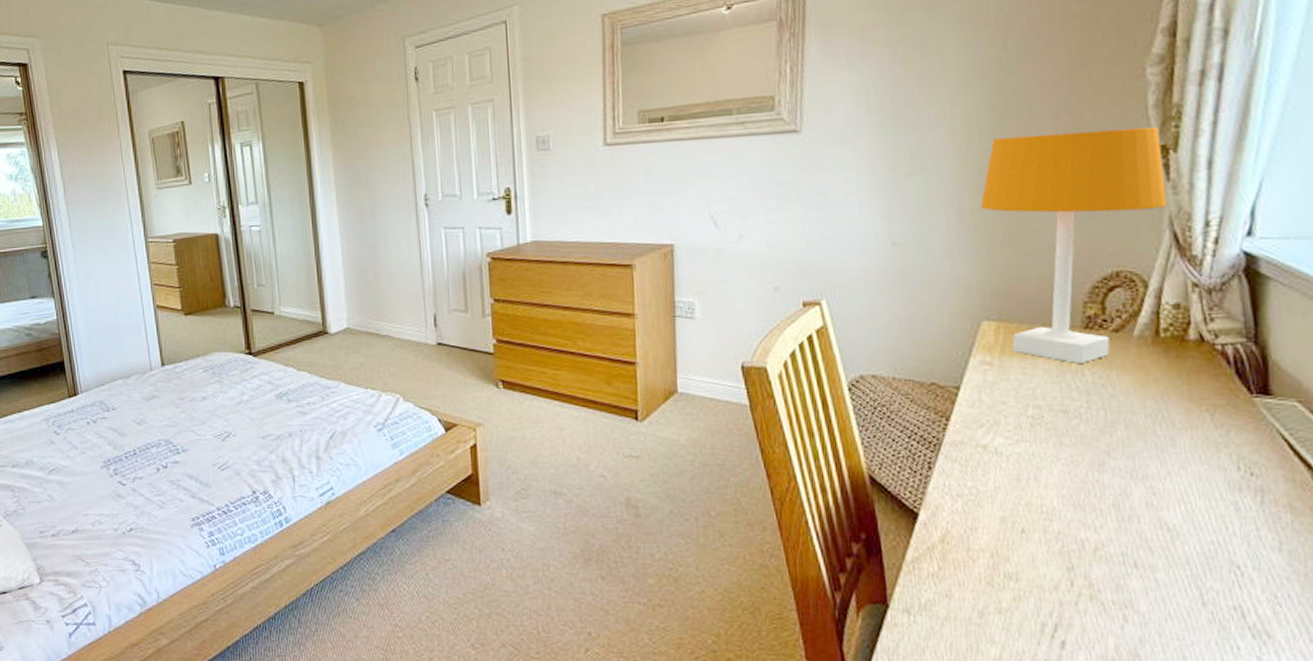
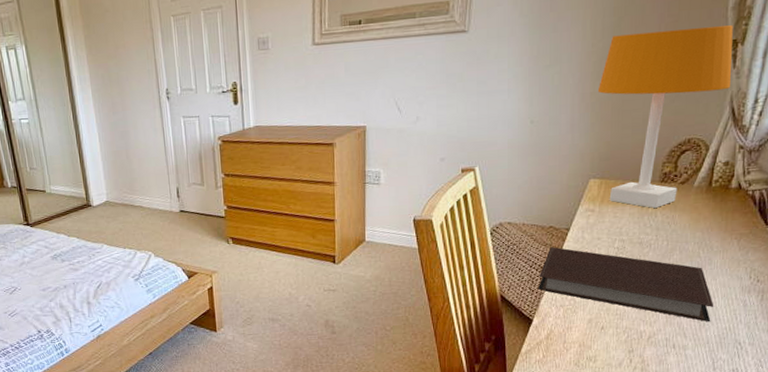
notebook: none [921,411,1190,532] -> present [537,247,714,322]

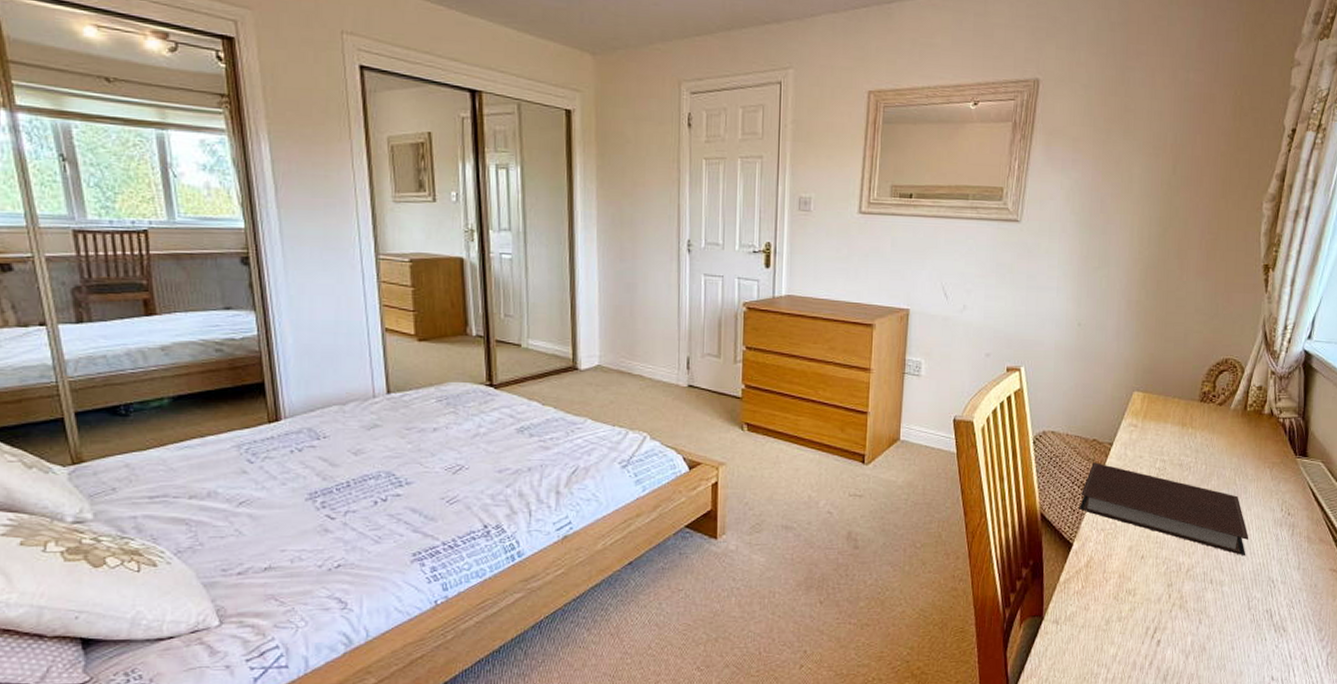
desk lamp: present [597,25,733,209] -> none [1143,245,1265,429]

